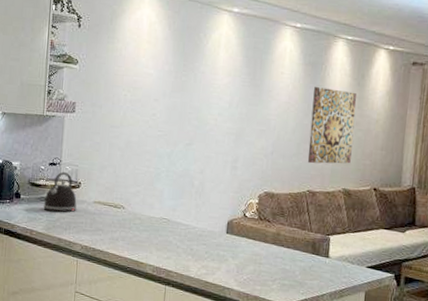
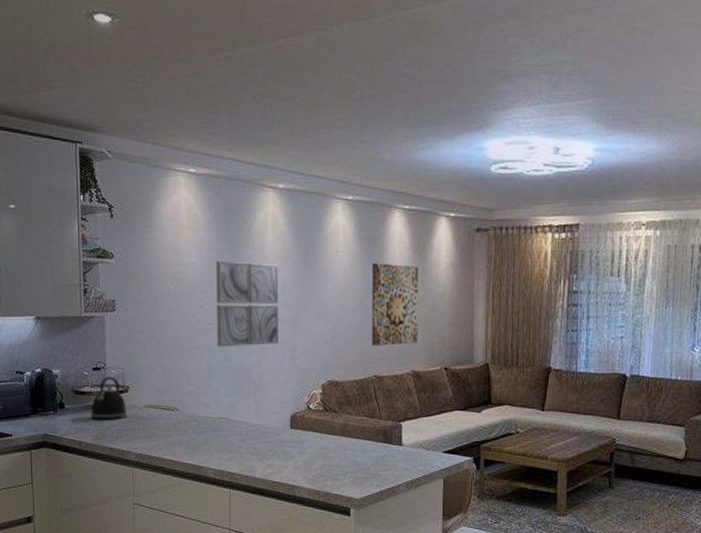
wall art: none [165,73,228,155] -> present [215,260,279,347]

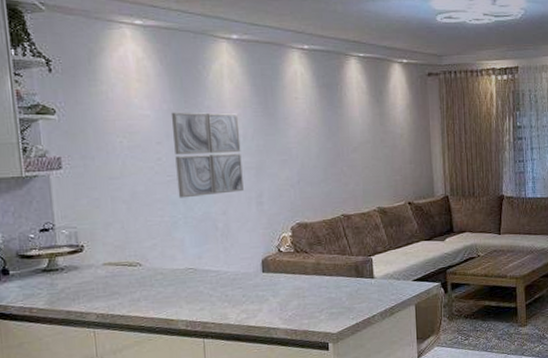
kettle: present [90,376,126,421] -> none [41,236,83,284]
wall art: present [371,262,419,347] -> none [333,107,381,187]

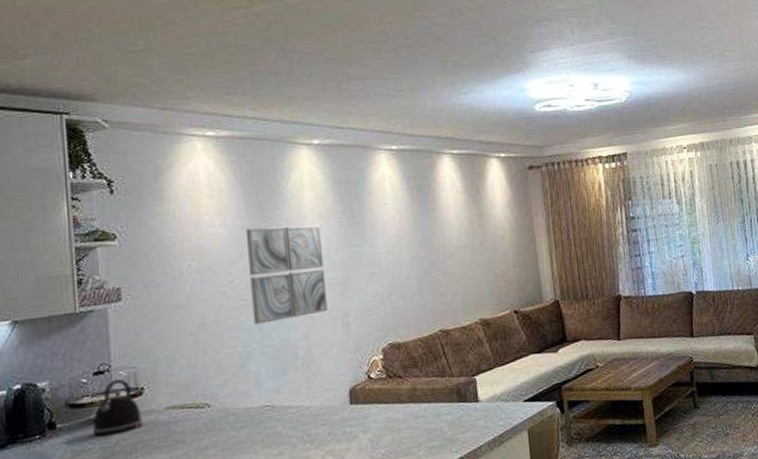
kettle: none [41,236,83,284] -> present [92,378,142,437]

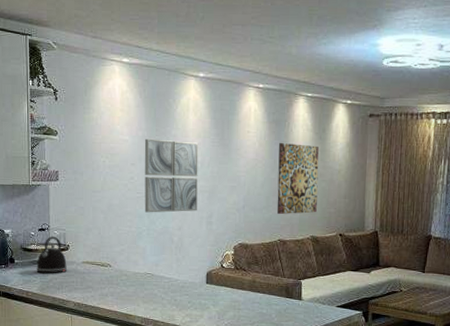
wall art: none [425,210,483,300] -> present [277,142,319,215]

